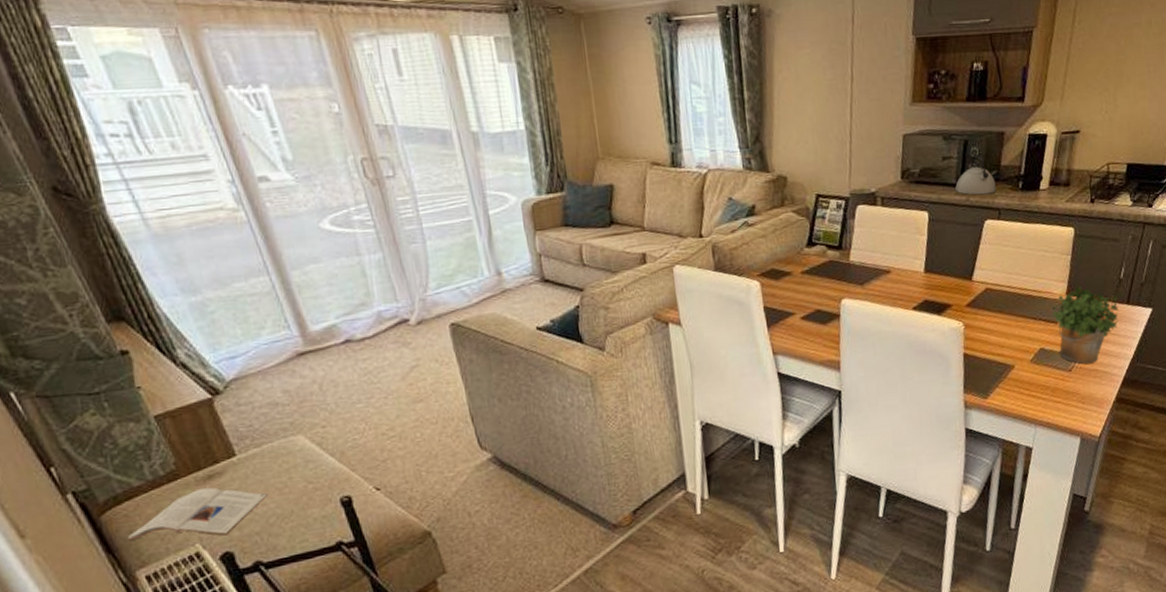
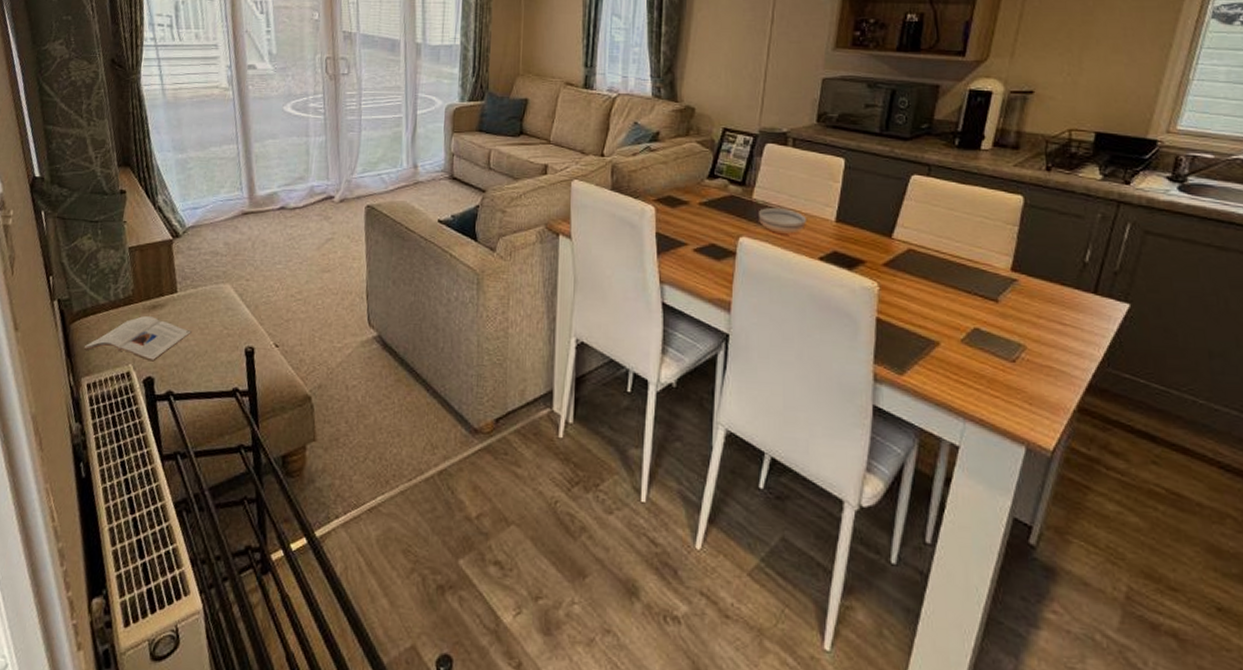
bowl: none [856,266,900,292] -> present [758,208,808,235]
kettle: present [954,154,996,196] -> none [877,105,927,148]
potted plant: present [1052,285,1118,364] -> none [992,262,1082,358]

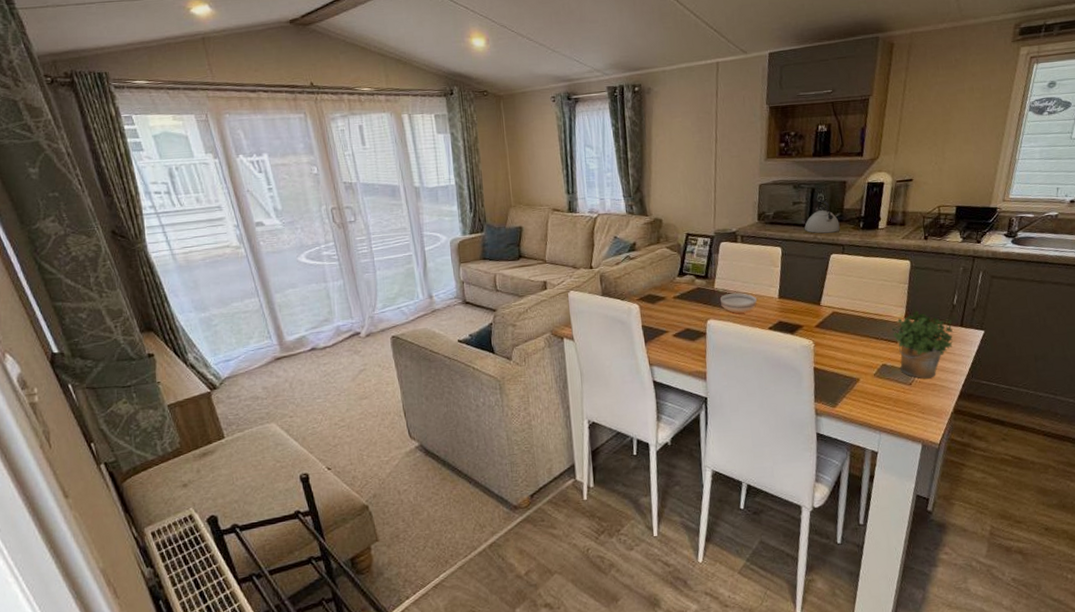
magazine: present [83,316,192,362] -> none [140,463,246,503]
kettle: none [877,105,927,148] -> present [804,199,840,234]
potted plant: none [992,262,1082,358] -> present [892,310,953,379]

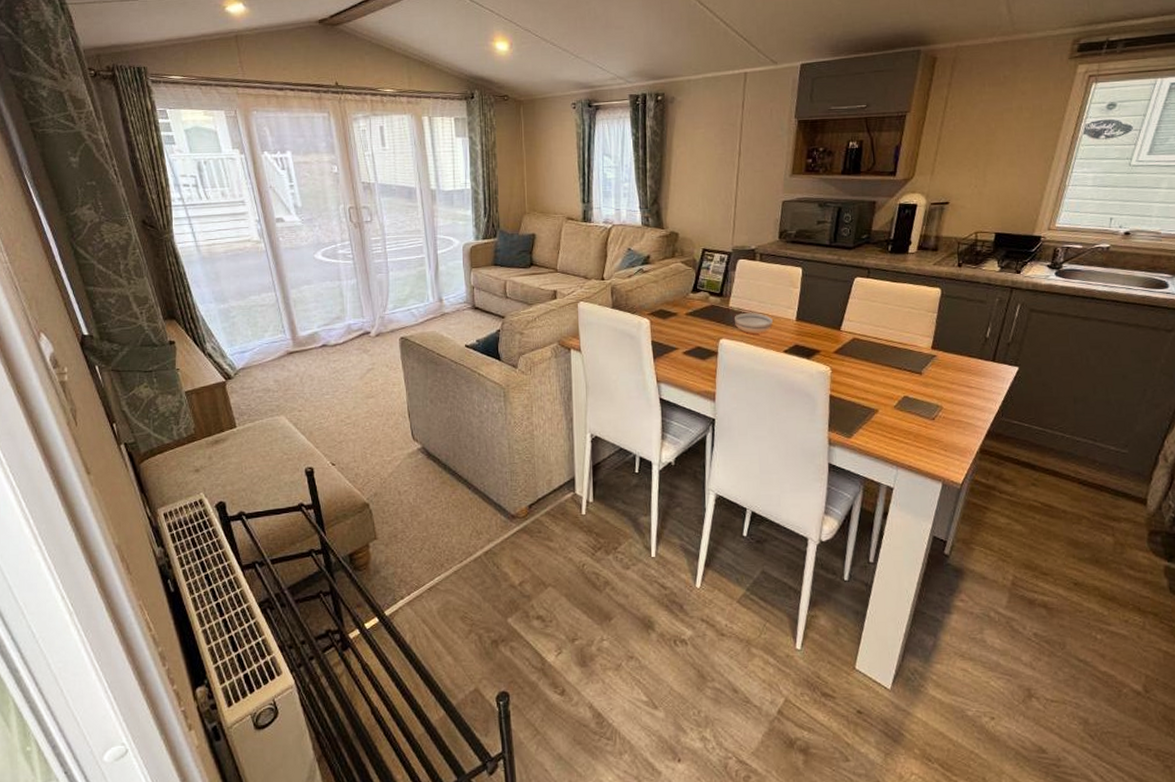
kettle: present [804,199,840,234] -> none [827,219,866,256]
potted plant: present [892,310,953,379] -> none [917,341,984,415]

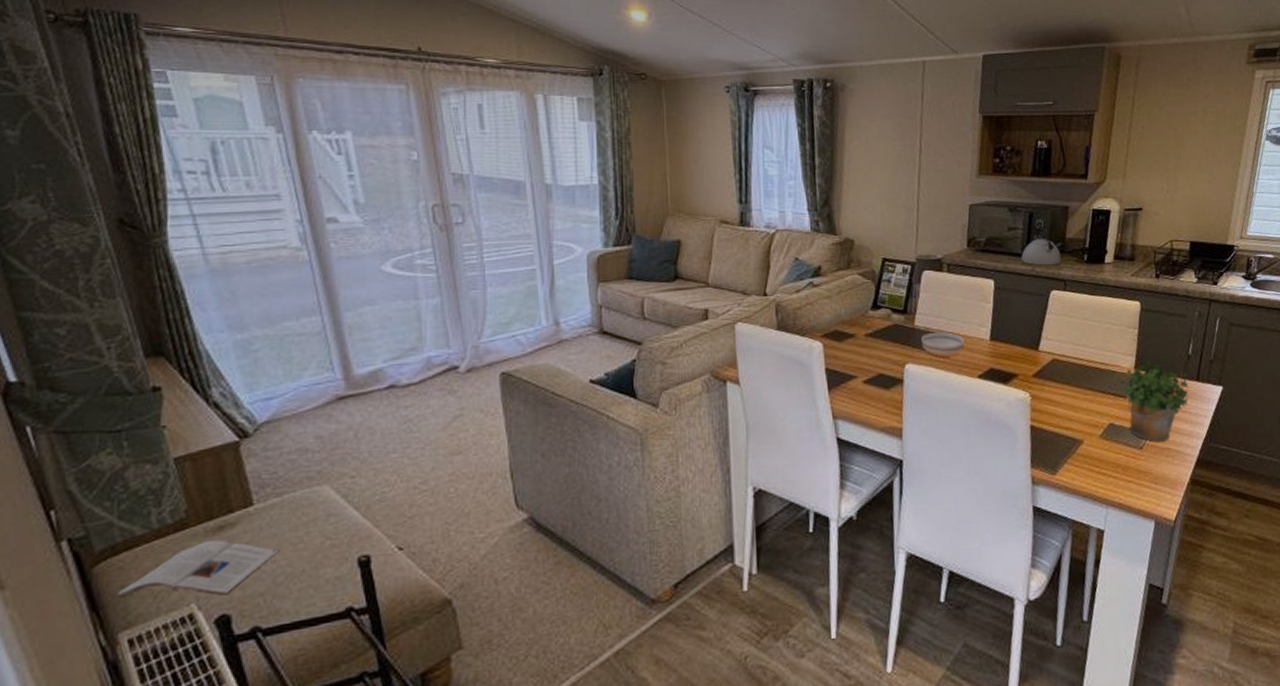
magazine: none [155,450,254,489] -> present [117,540,280,597]
kettle: none [827,219,866,256] -> present [1020,226,1062,266]
potted plant: none [917,341,984,415] -> present [1121,360,1189,442]

